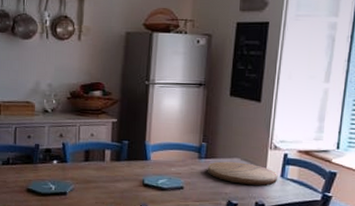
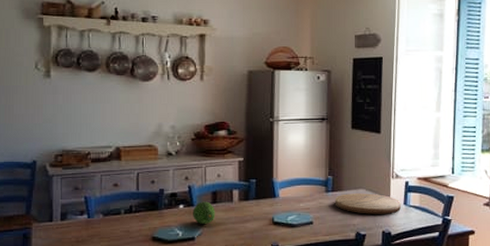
fruit: none [66,159,87,181] -> present [193,201,215,224]

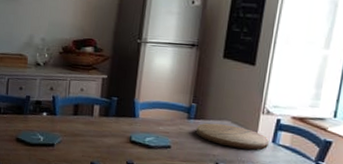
fruit: present [193,201,215,224] -> none [54,112,76,134]

